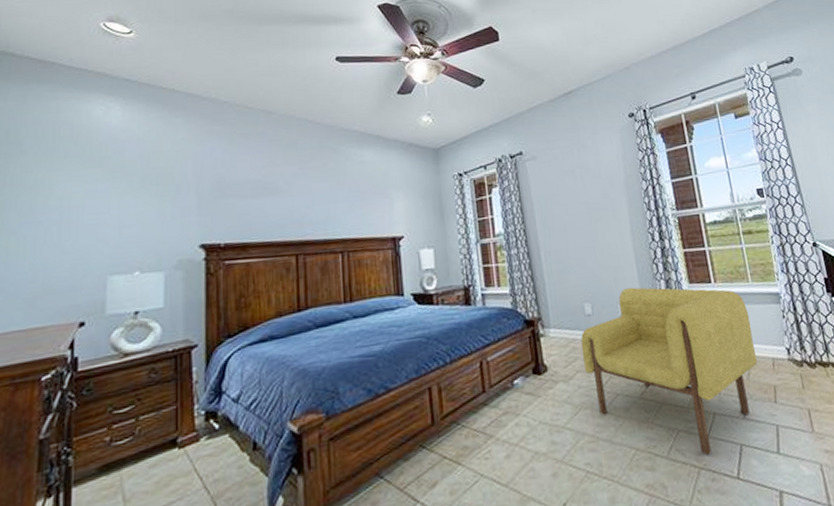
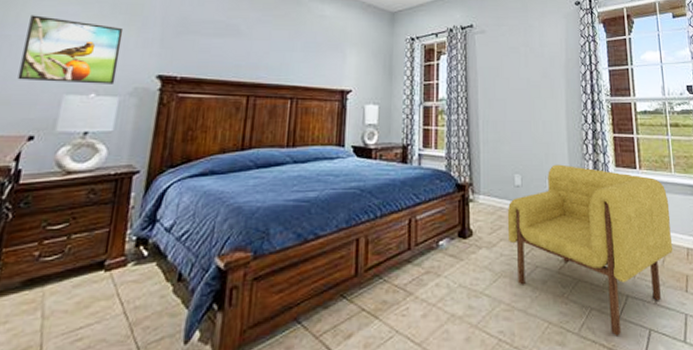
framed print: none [58,197,158,267] -> present [18,15,124,84]

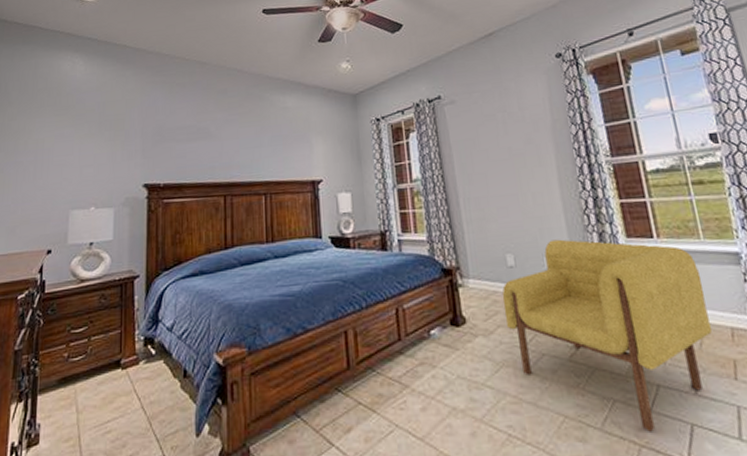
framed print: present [18,15,124,84] -> none [33,141,110,201]

